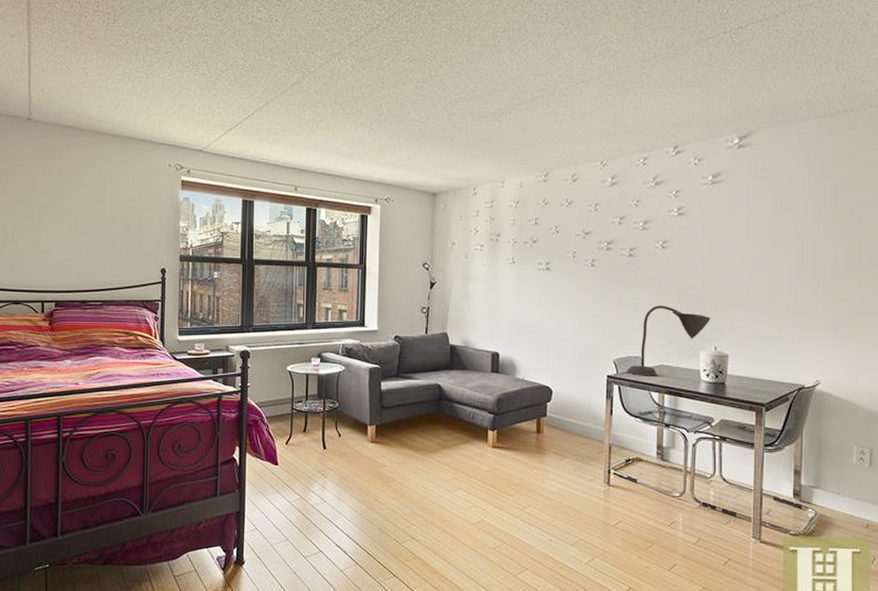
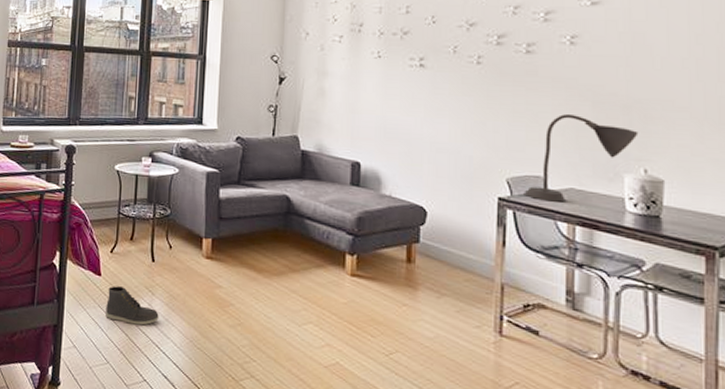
sneaker: none [284,473,331,505] -> present [106,286,159,326]

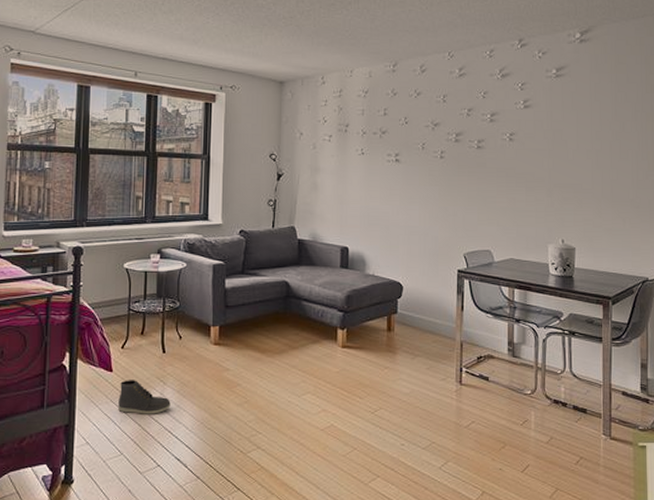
desk lamp: present [524,113,639,202] -> none [477,197,558,270]

